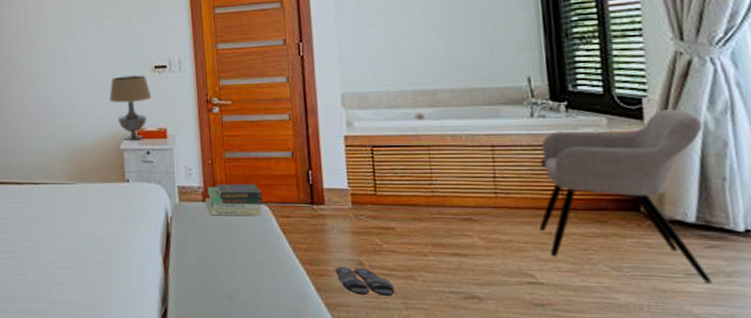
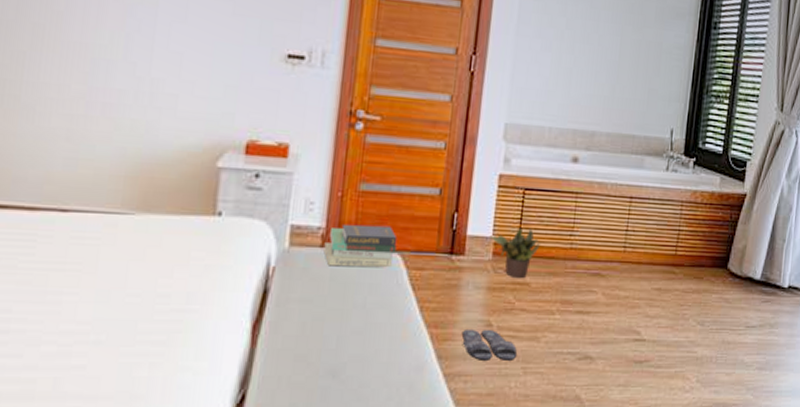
table lamp: present [109,75,152,141] -> none [212,61,277,157]
potted plant: none [345,180,399,224] -> present [489,227,540,279]
armchair: present [539,109,713,284] -> none [652,174,781,335]

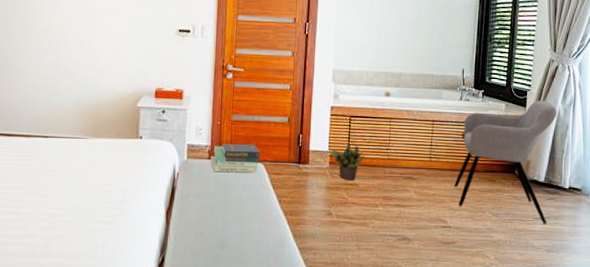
slippers: present [462,328,517,360] -> none [310,216,351,240]
armchair: none [652,174,781,335] -> present [454,100,558,225]

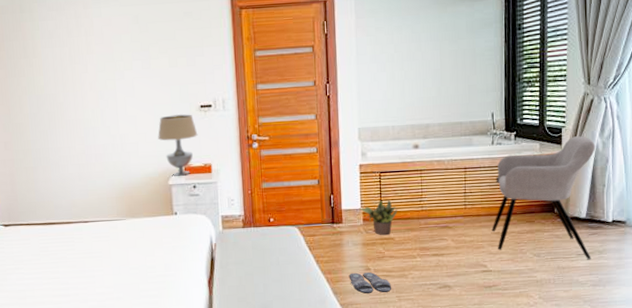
table lamp: none [132,36,173,99] -> present [158,114,198,176]
books: present [210,143,260,173] -> none [245,209,294,240]
slippers: none [310,216,351,240] -> present [349,272,391,293]

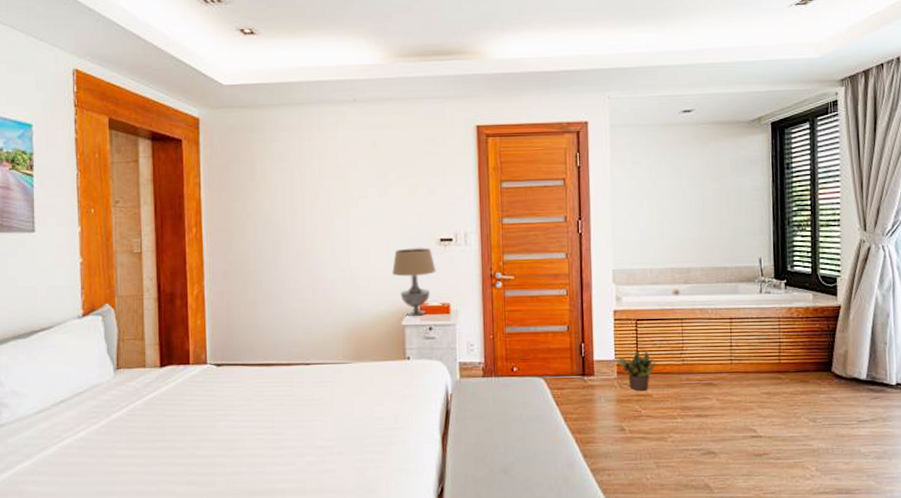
slippers: present [349,272,391,293] -> none [601,432,648,458]
armchair: present [492,136,596,260] -> none [761,287,875,428]

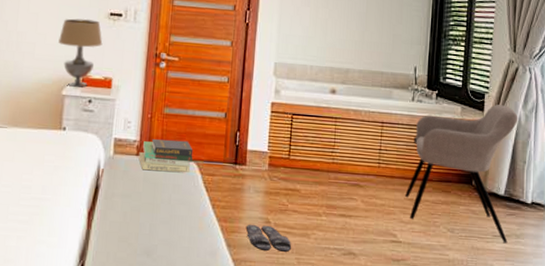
books: none [485,357,540,391] -> present [138,138,193,172]
slippers: none [601,432,648,458] -> present [246,224,291,252]
potted plant: present [612,350,656,392] -> none [265,145,307,186]
armchair: none [761,287,875,428] -> present [405,104,518,244]

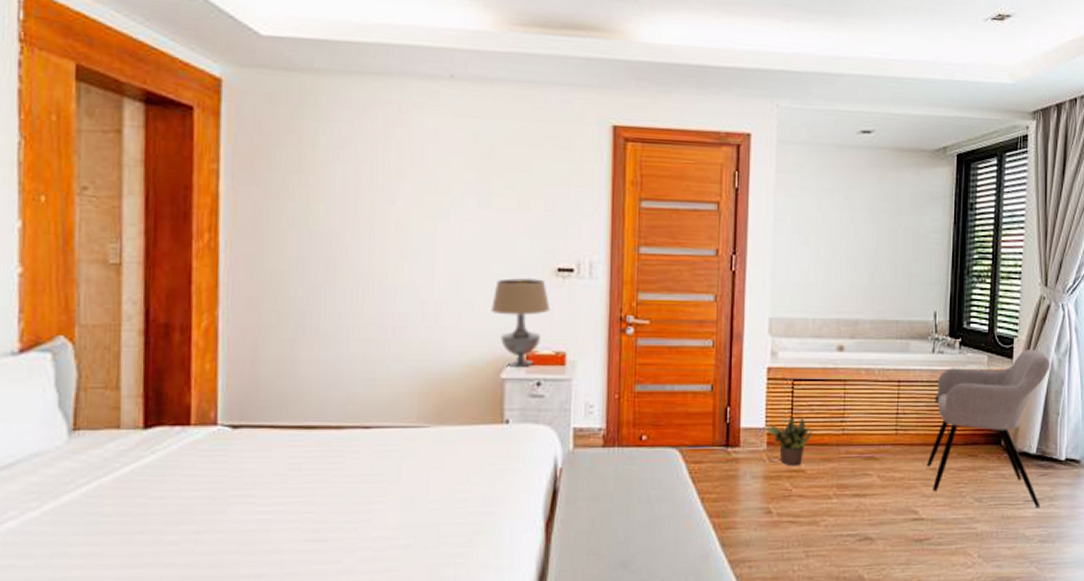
books: present [138,138,193,172] -> none [606,423,674,465]
slippers: present [246,224,291,252] -> none [744,516,797,546]
potted plant: none [265,145,307,186] -> present [762,417,812,467]

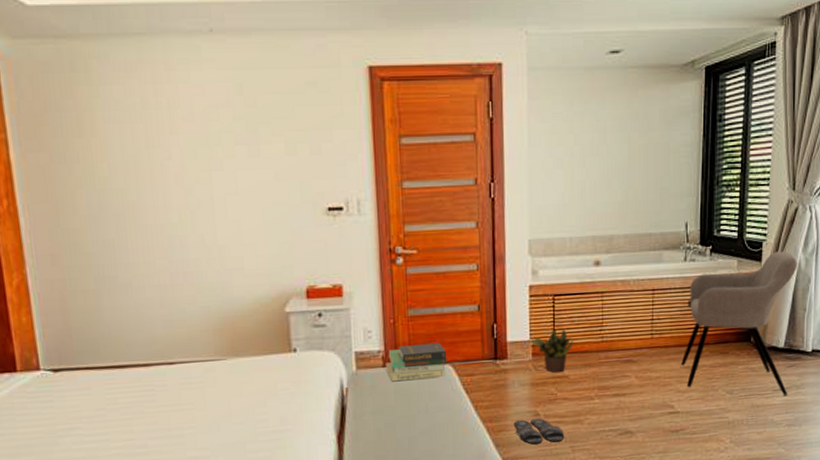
table lamp: present [491,278,551,367] -> none [270,219,325,301]
books: none [606,423,674,465] -> present [385,342,447,382]
slippers: none [744,516,797,546] -> present [515,418,564,445]

